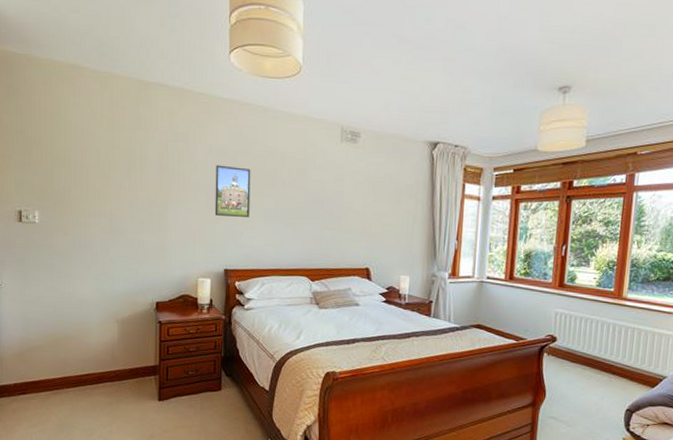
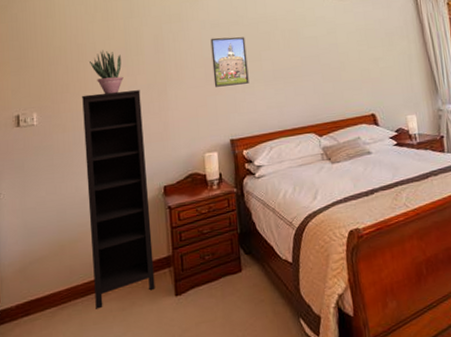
bookcase: none [83,201,141,400] -> present [82,90,155,309]
potted plant: none [93,158,125,206] -> present [90,49,124,94]

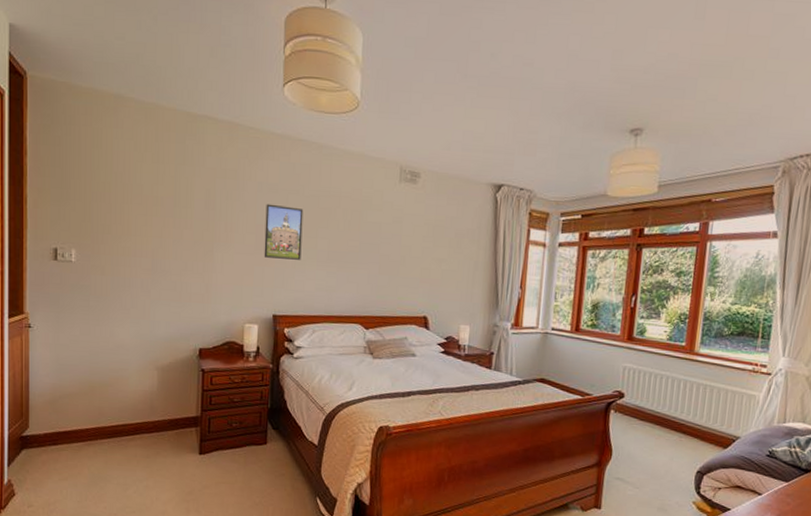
bookcase: present [82,90,155,309] -> none [121,240,185,452]
potted plant: present [90,49,124,94] -> none [135,194,169,245]

